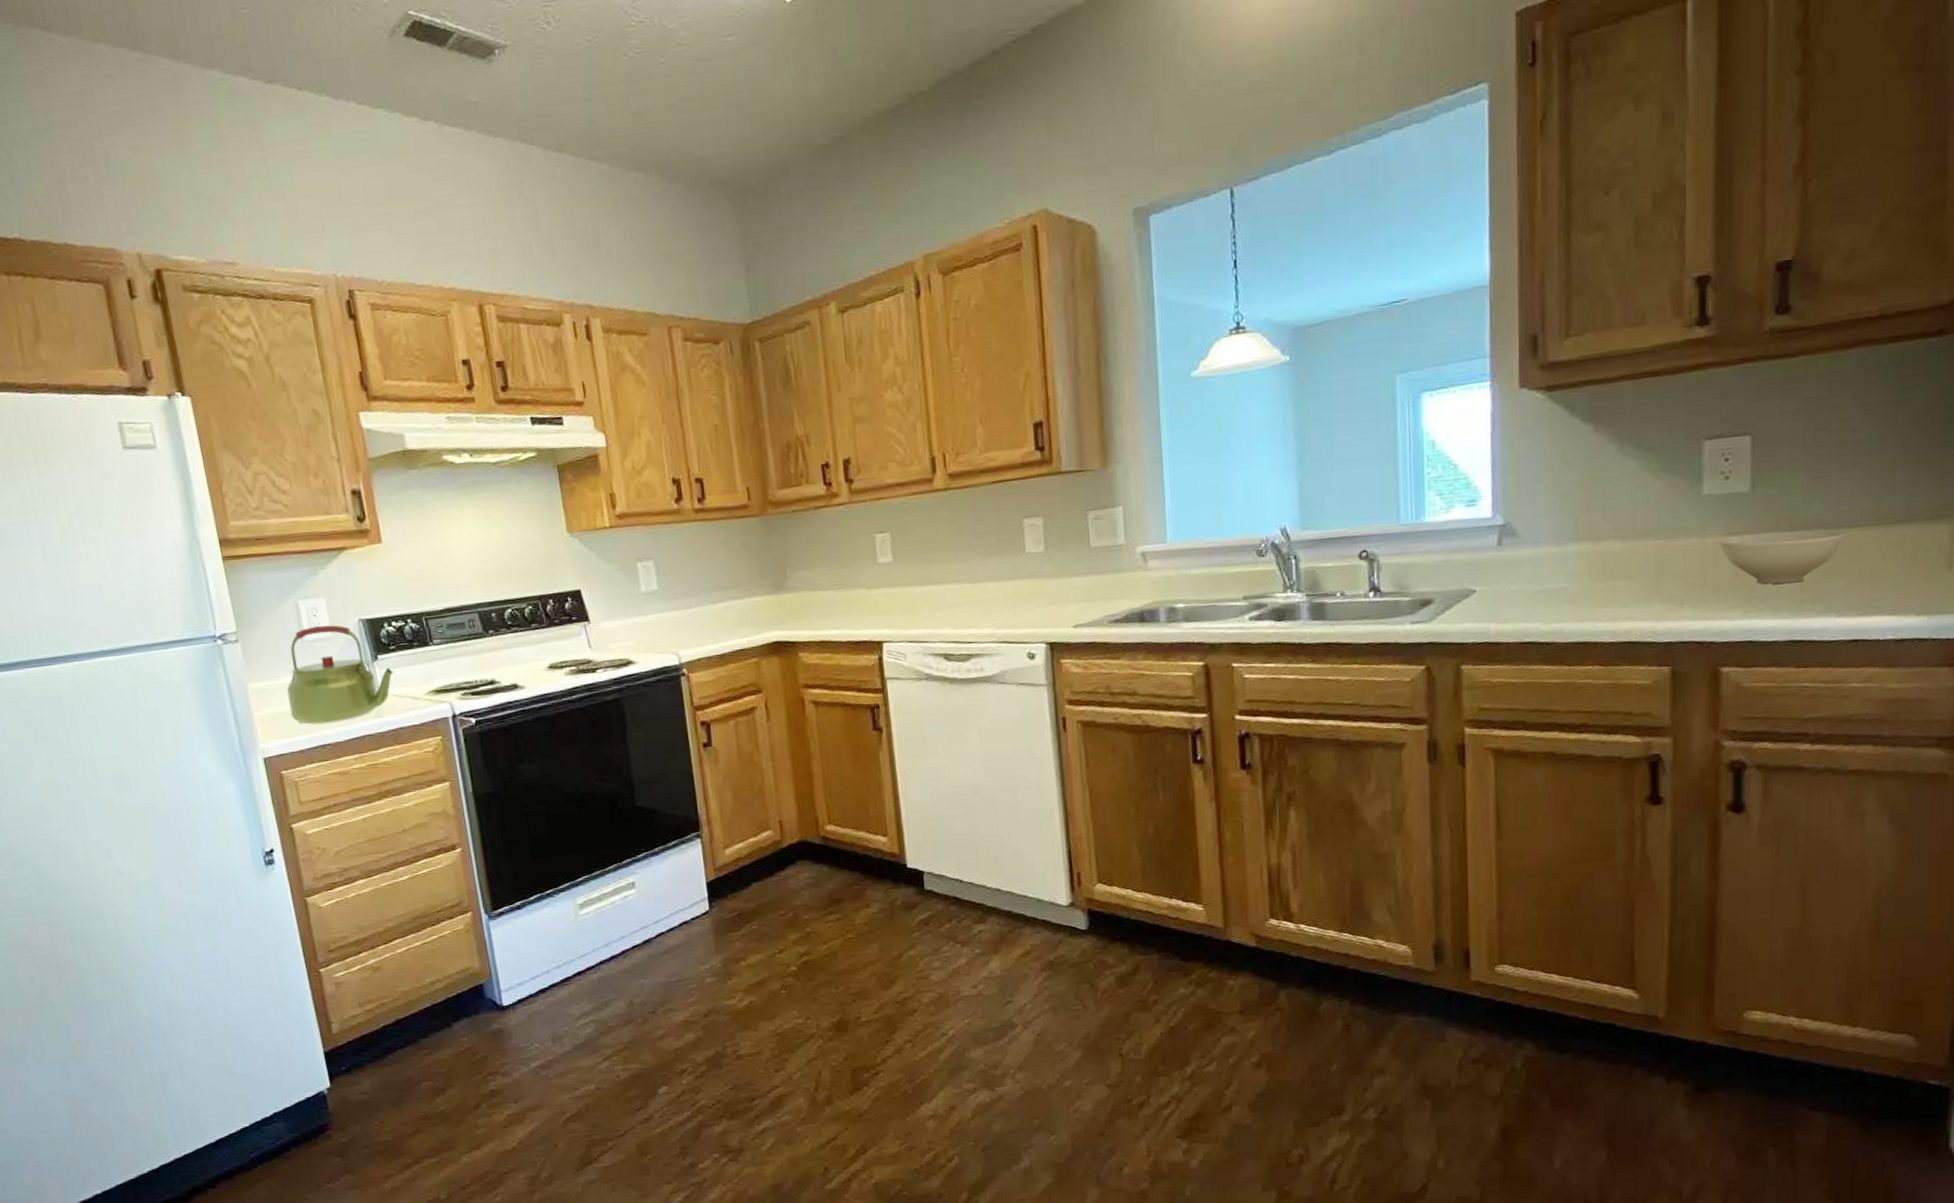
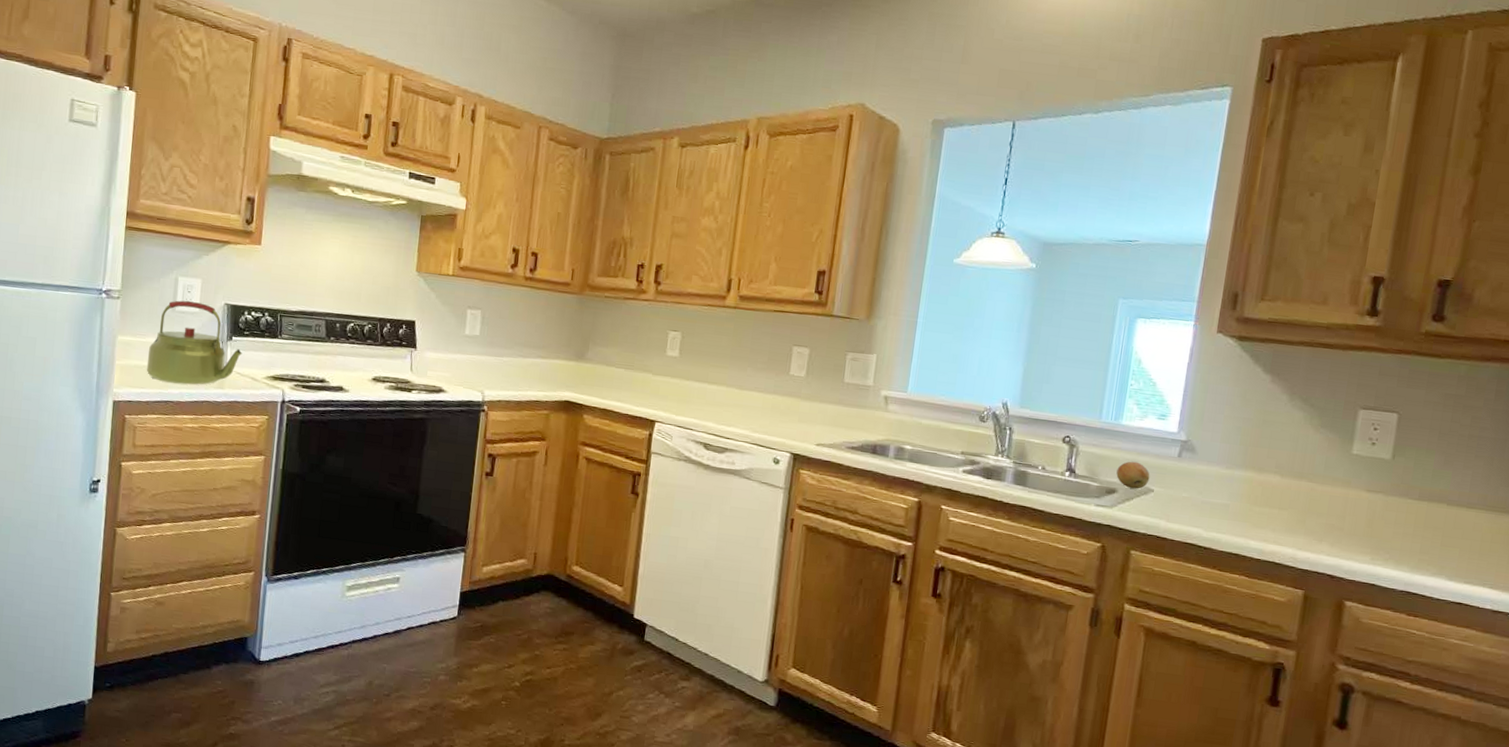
fruit: none [1429,562,1469,595] -> present [1116,461,1150,489]
bowl: present [1719,529,1846,585] -> none [1359,493,1464,544]

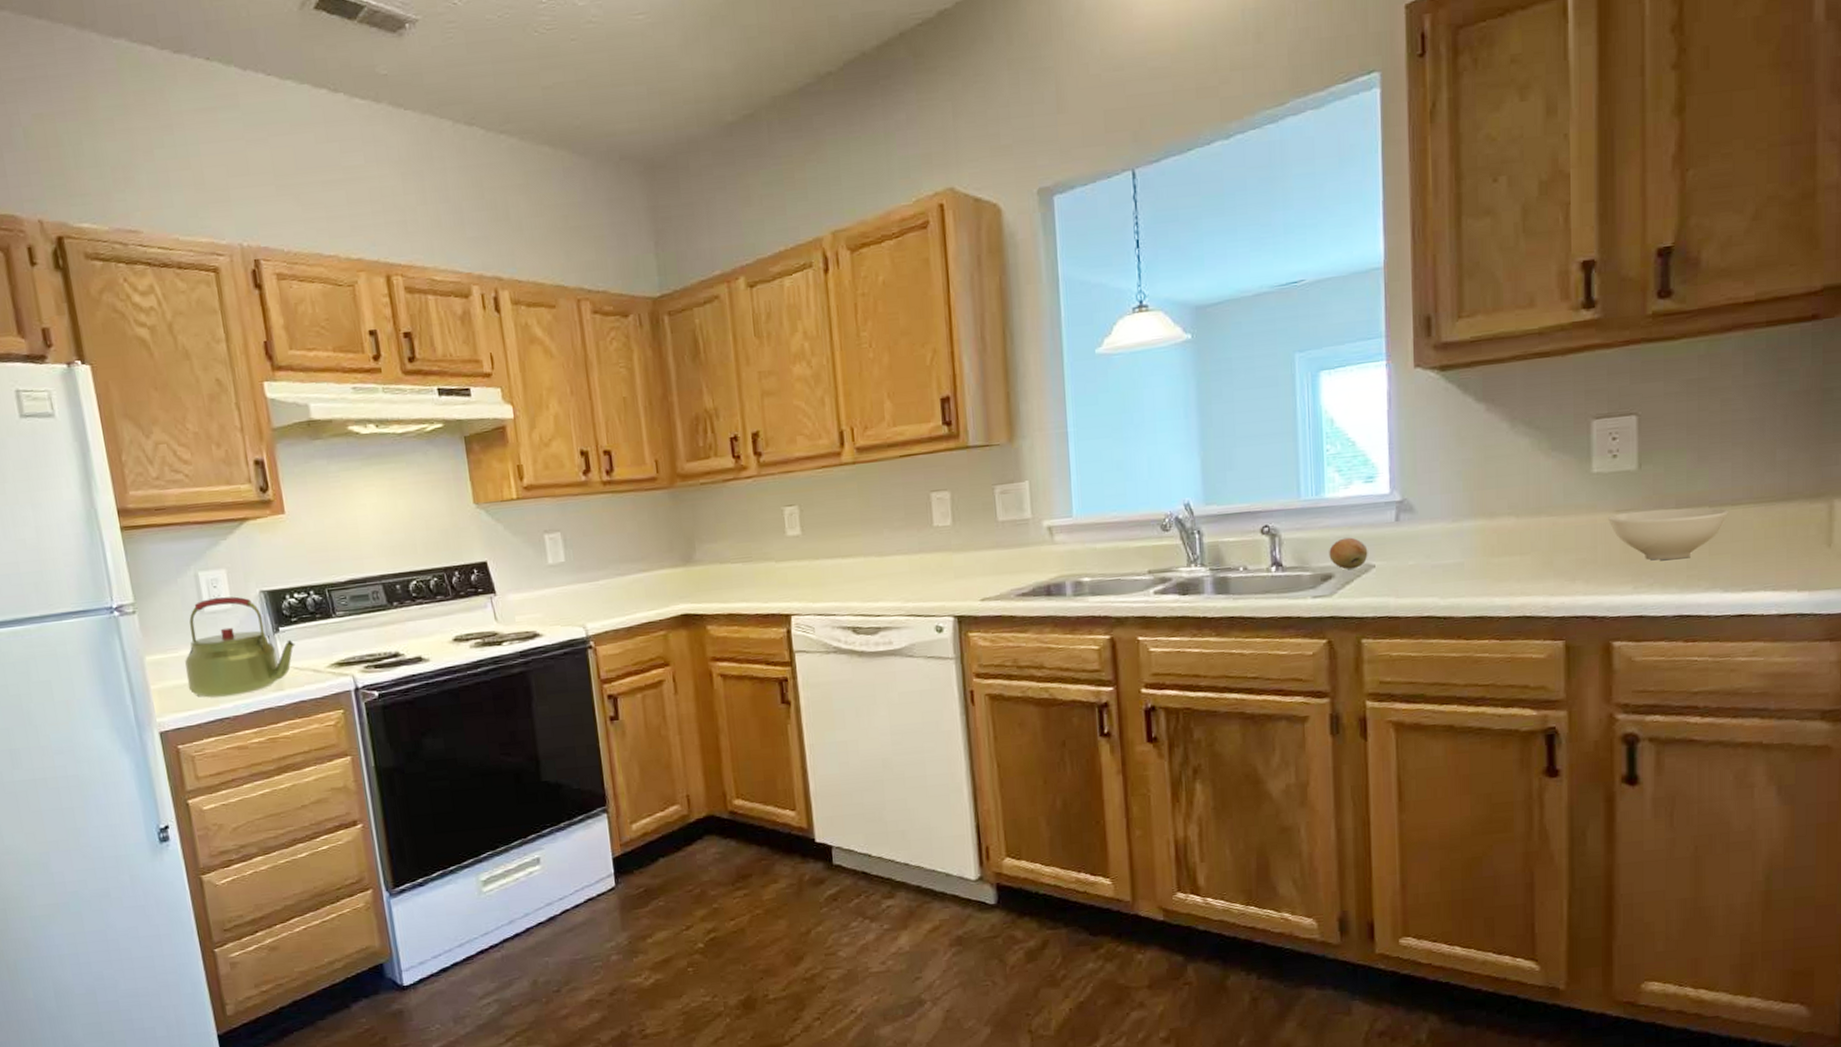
bowl: none [1359,493,1464,544] -> present [1608,507,1730,561]

